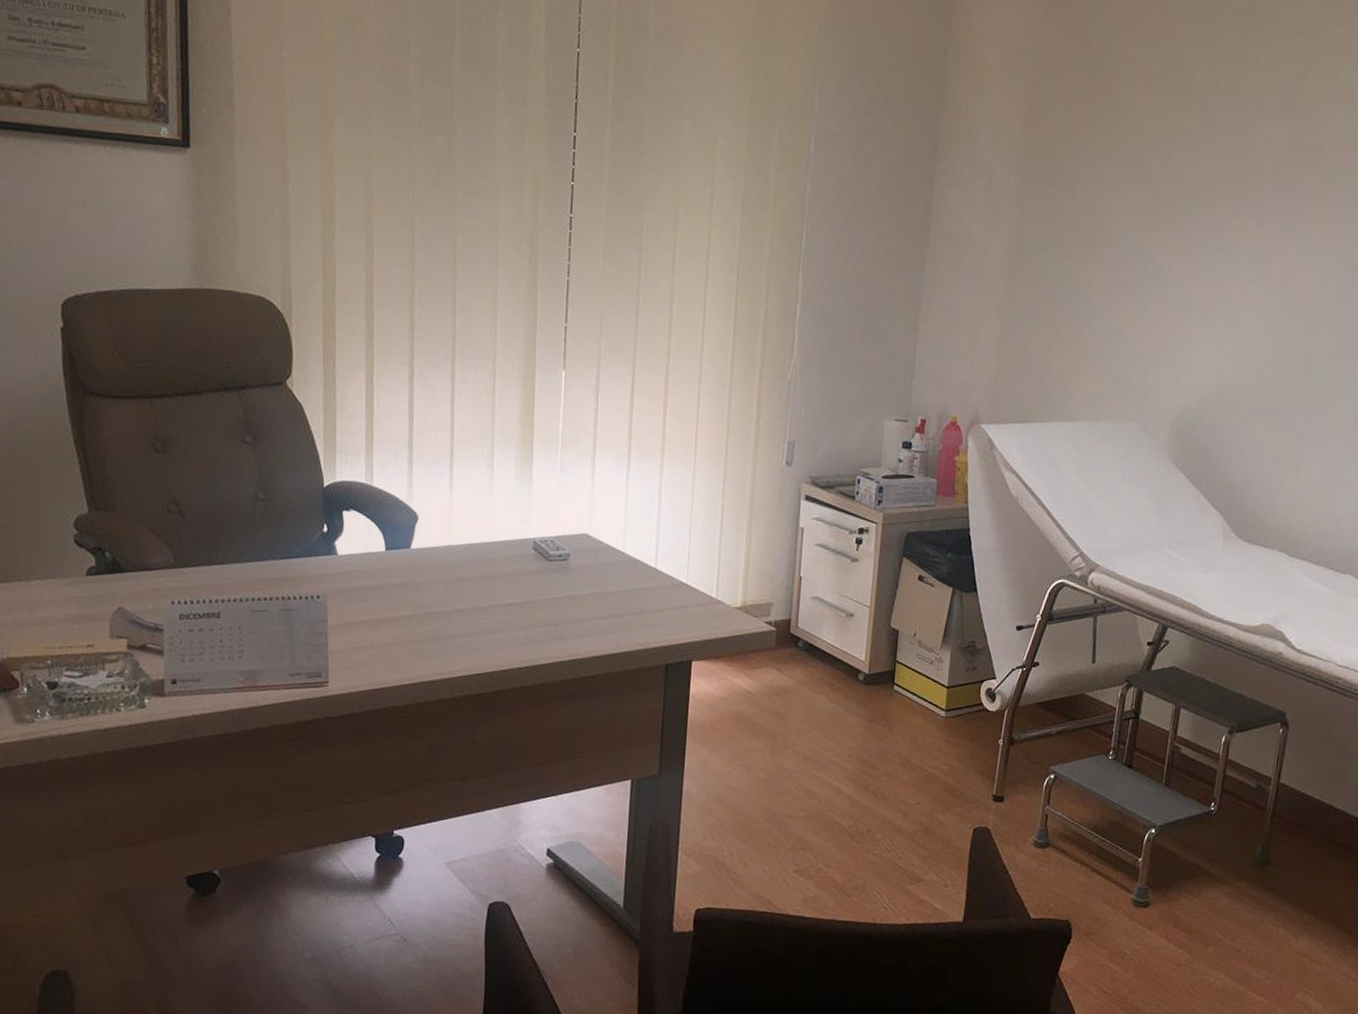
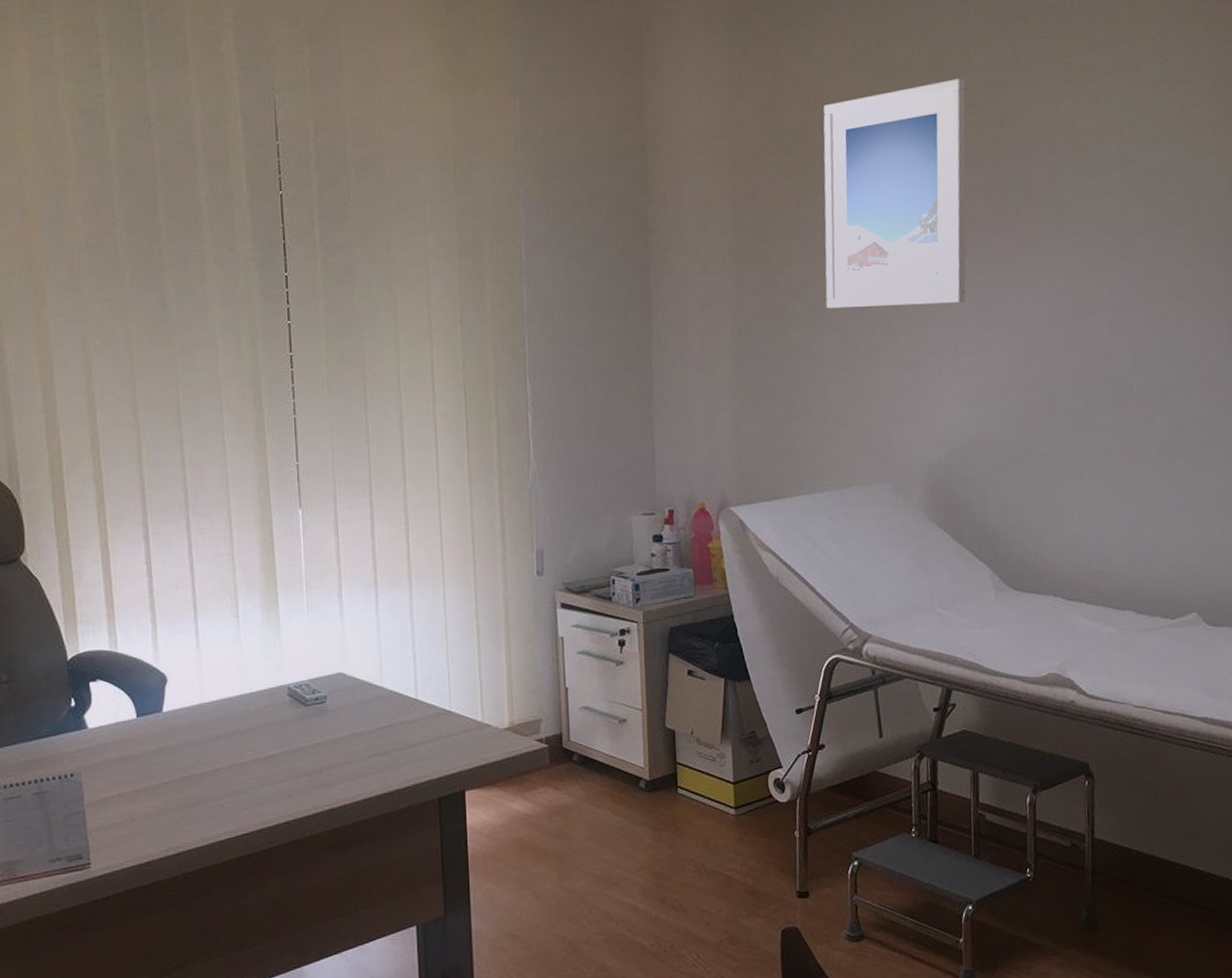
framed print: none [1103,25,1275,254] -> present [823,79,966,309]

